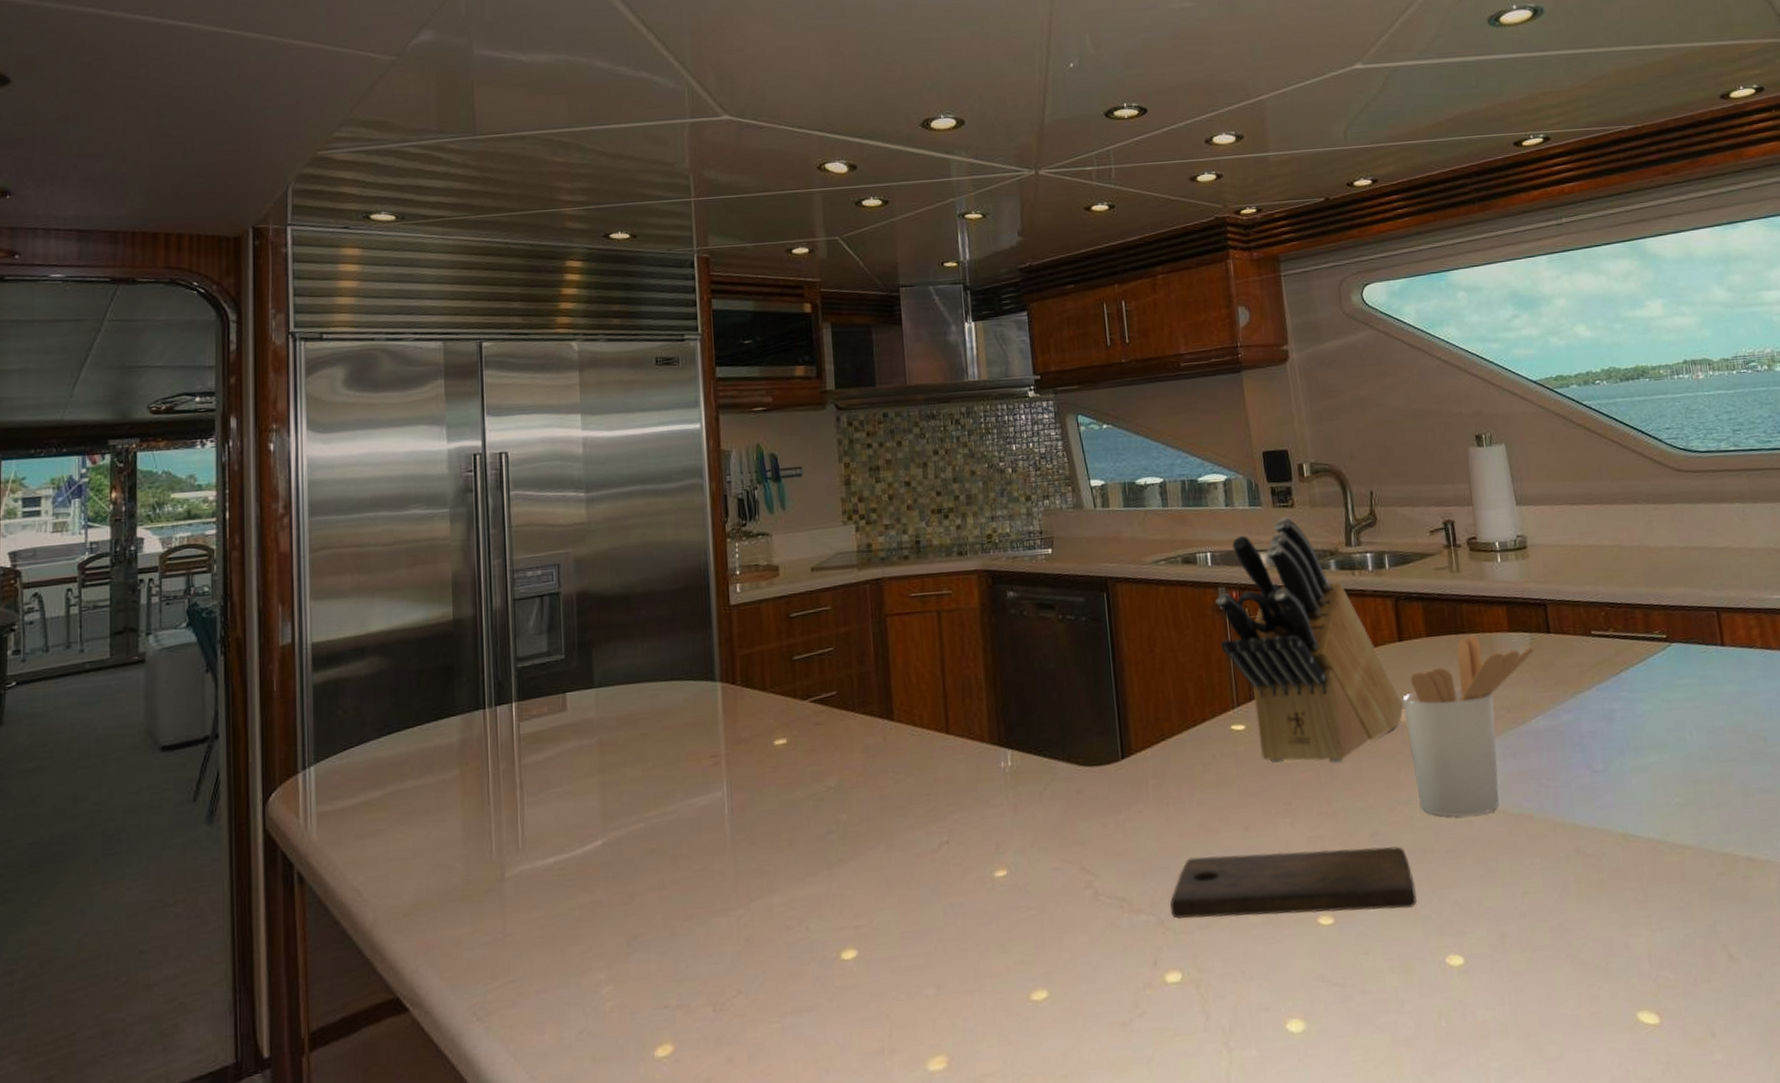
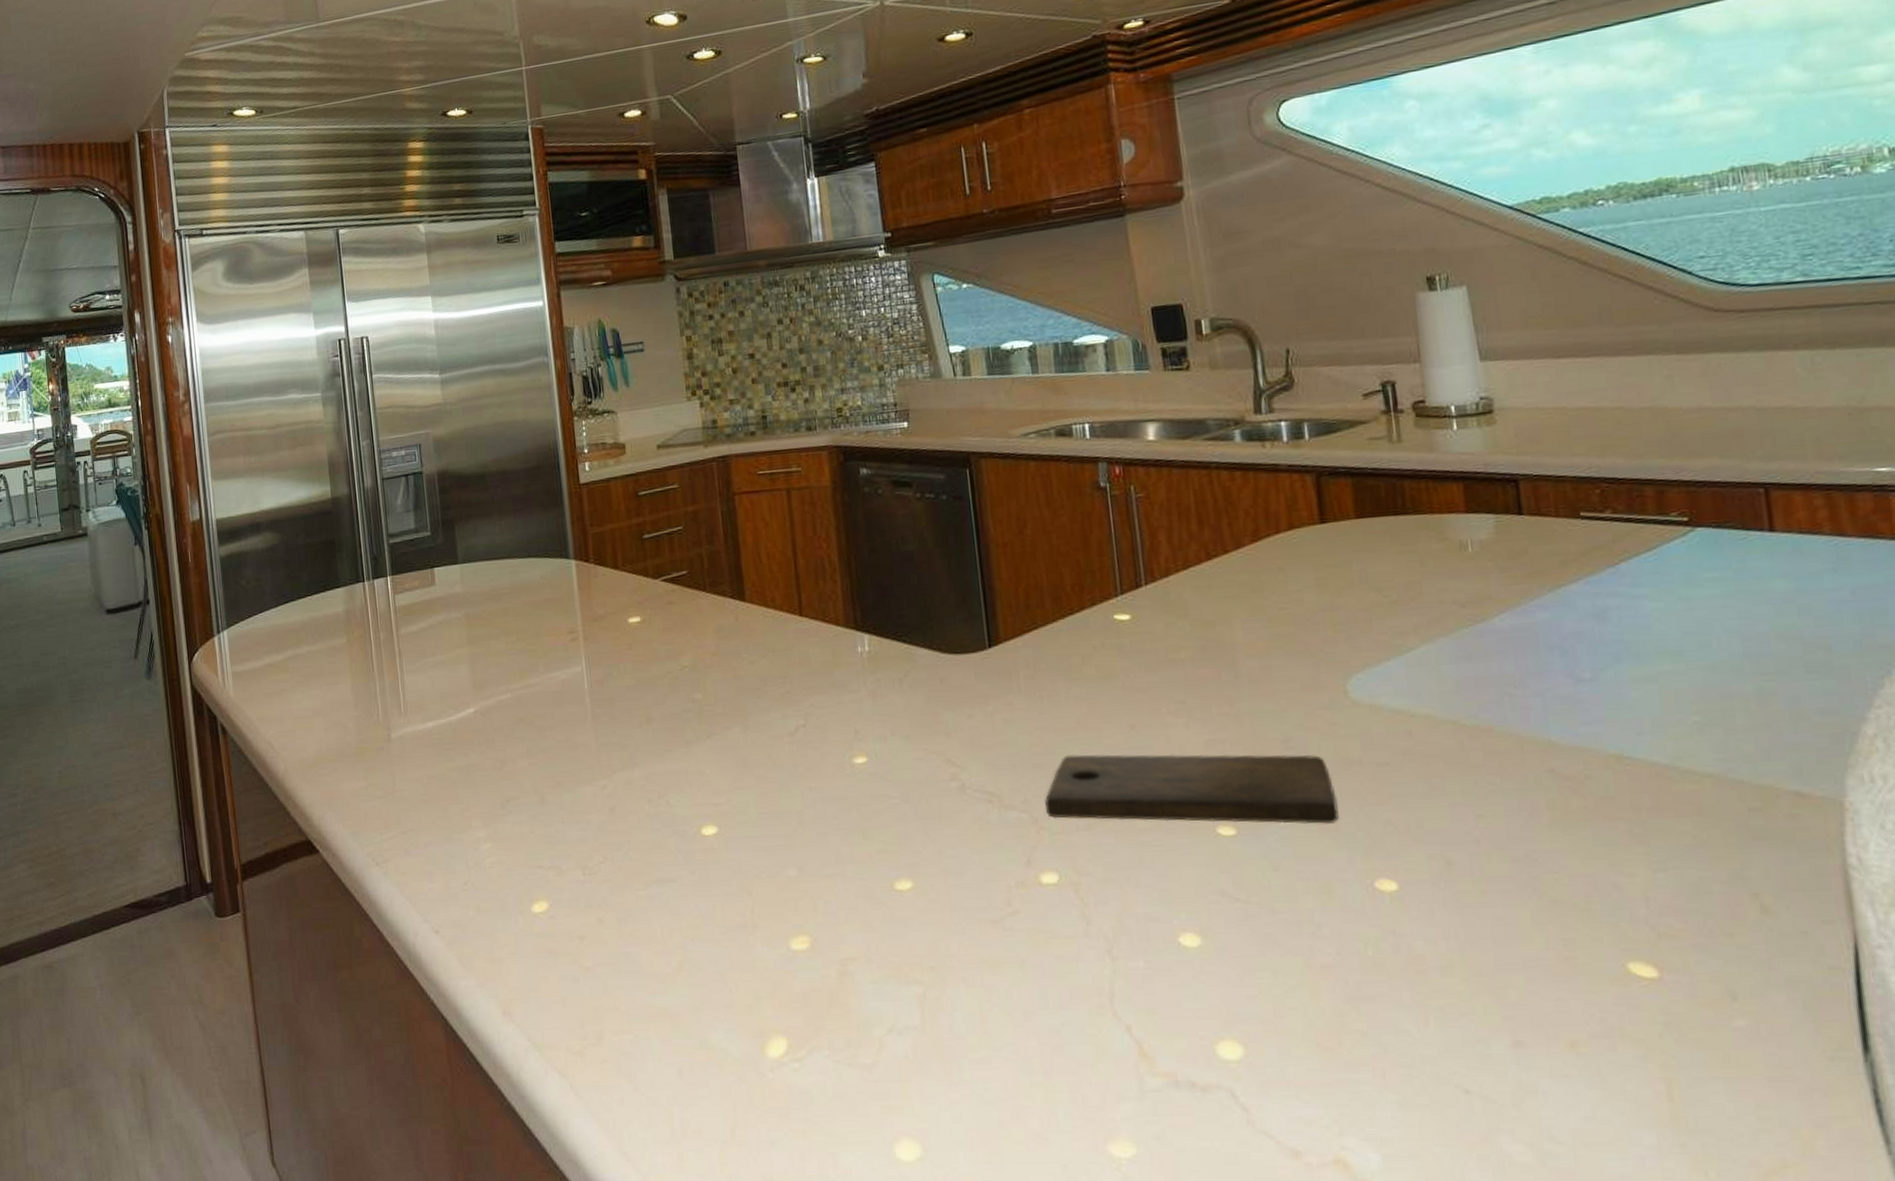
knife block: present [1216,517,1404,763] -> none [1095,381,1326,660]
utensil holder: present [1402,634,1535,817] -> none [1324,515,1500,726]

